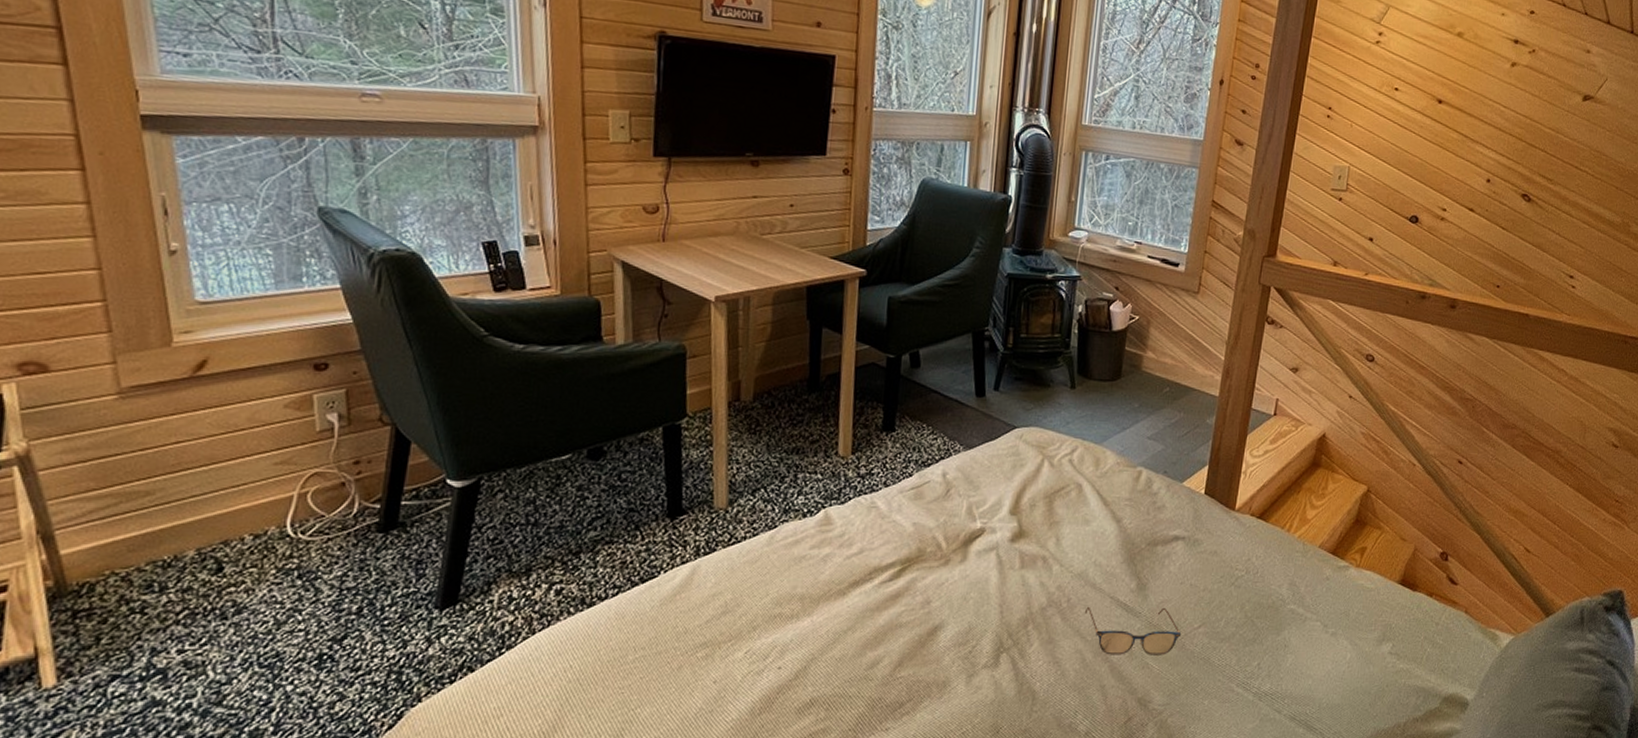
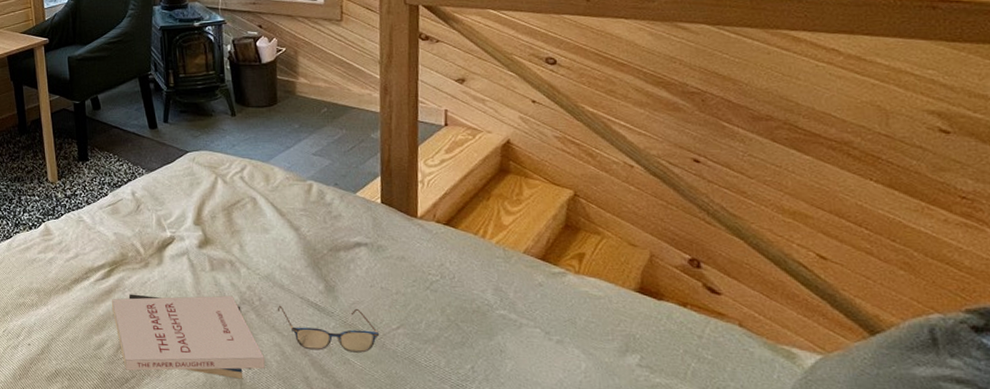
books: none [895,597,1063,693] -> present [111,294,265,379]

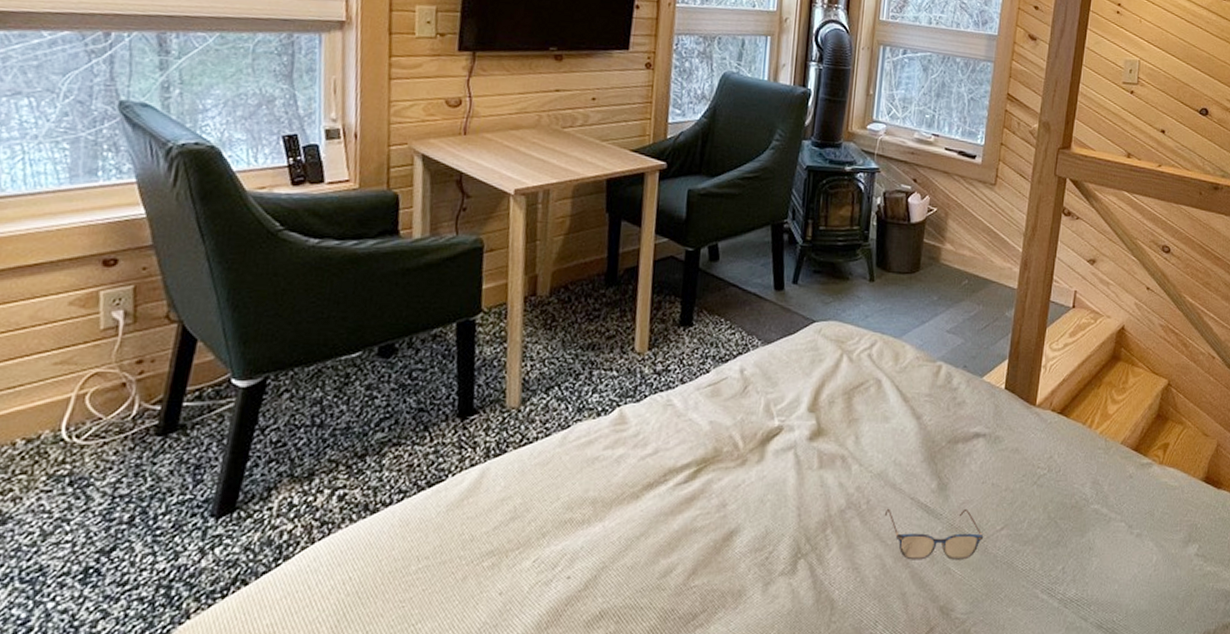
books: present [111,294,265,379] -> none [690,499,863,603]

